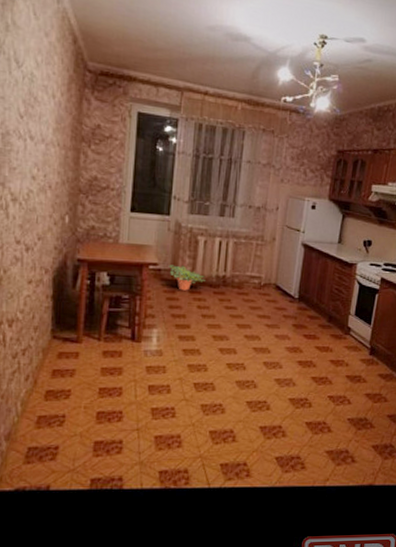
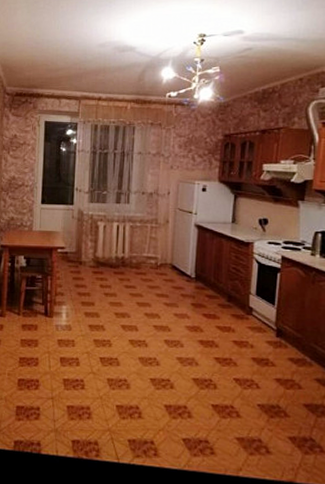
potted plant: present [168,265,206,291] -> none [73,248,107,271]

